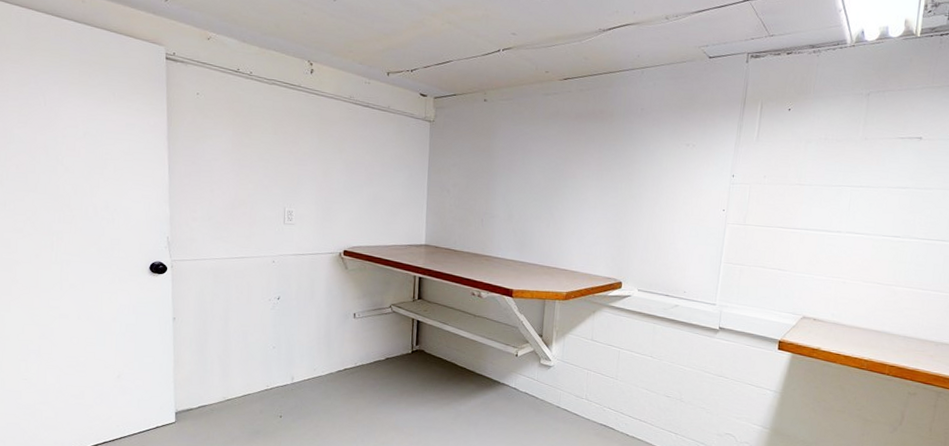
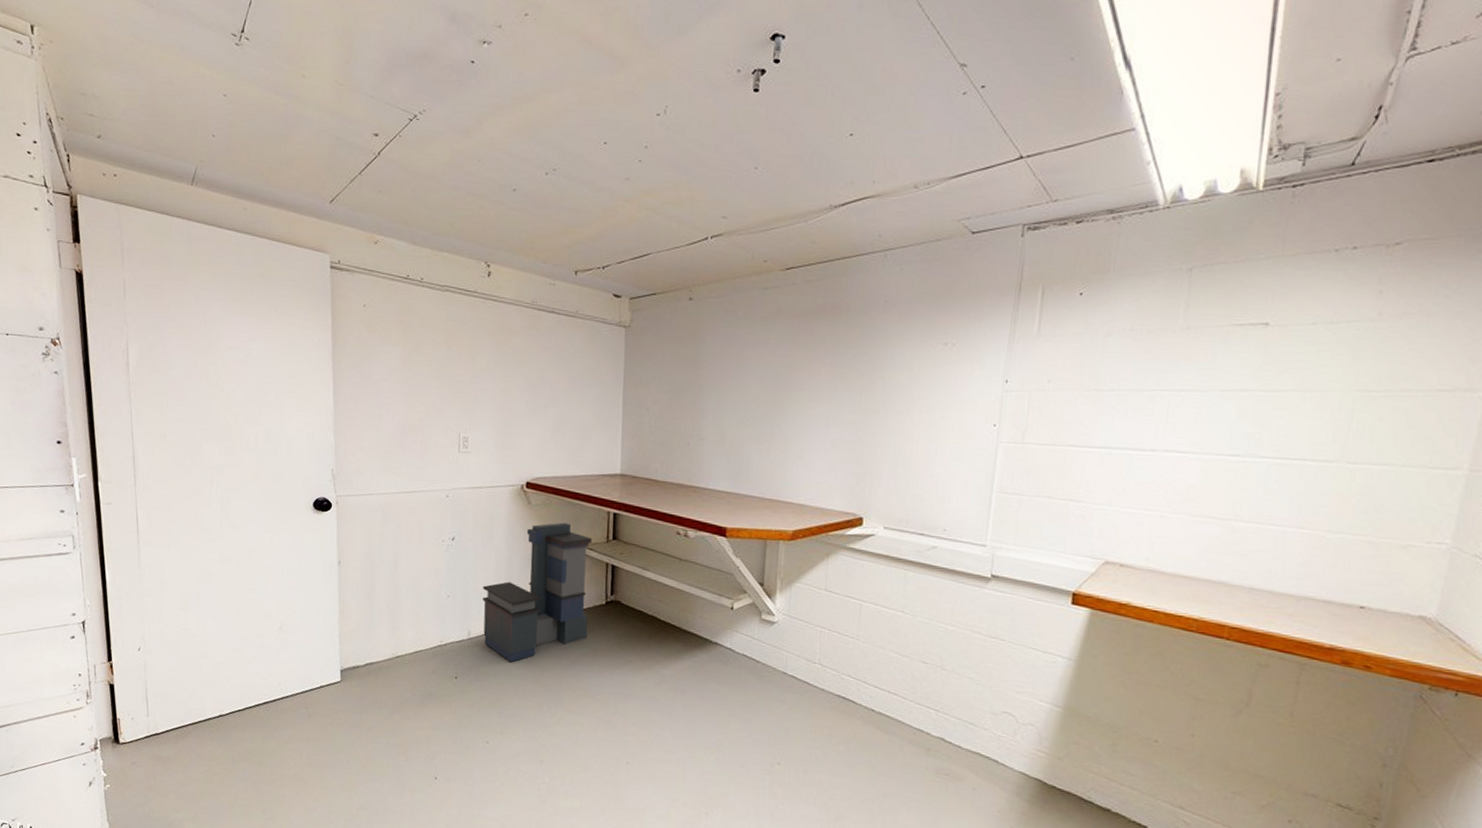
storage bin: none [304,284,400,403] -> present [482,522,592,663]

